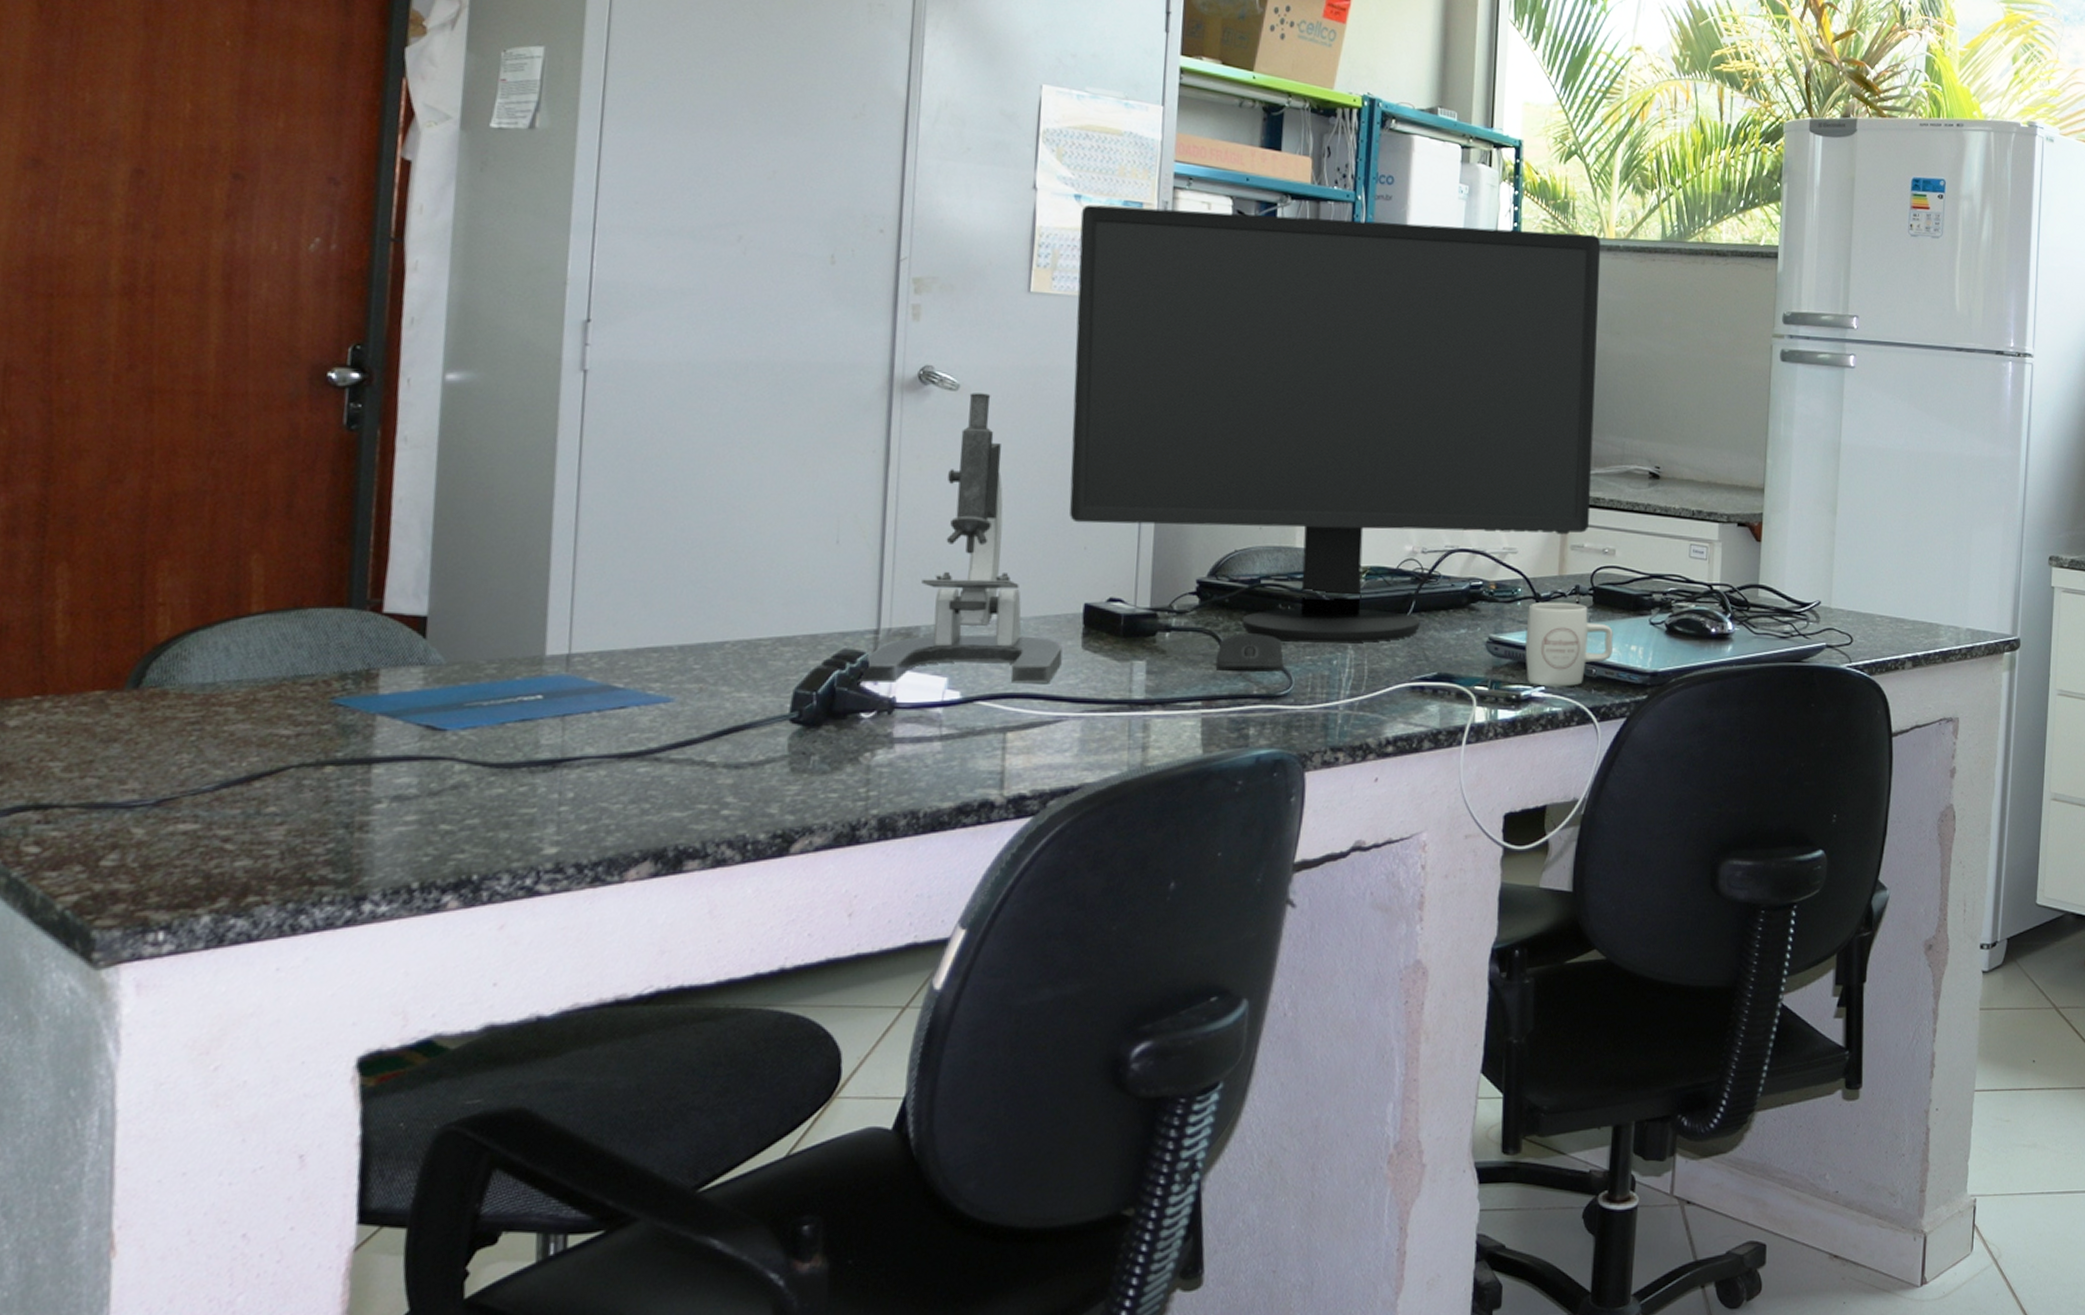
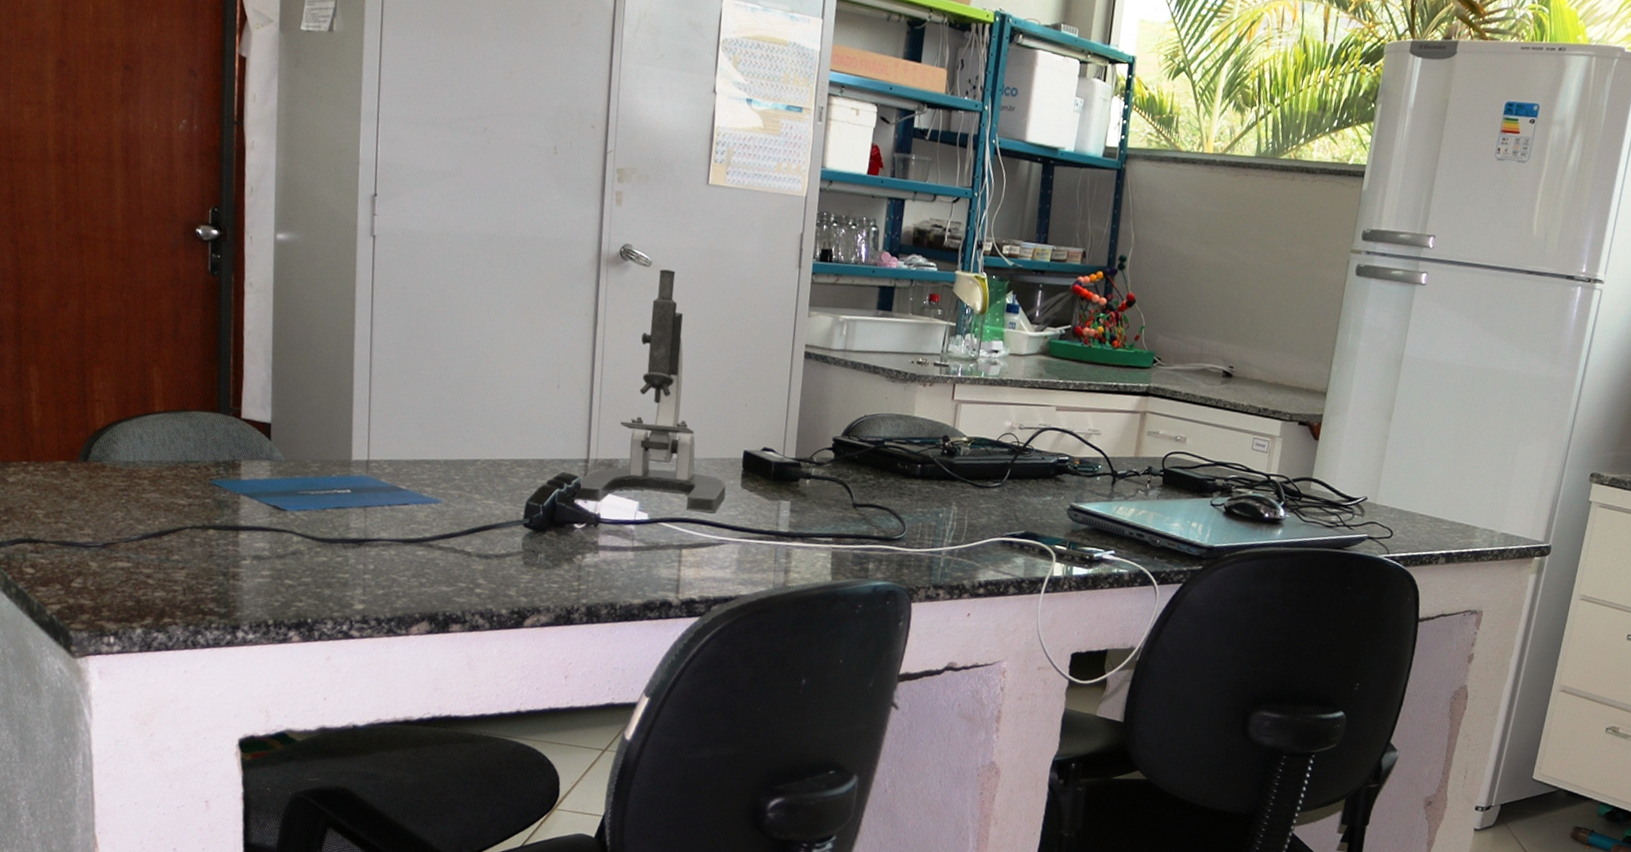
computer monitor: present [1069,204,1601,643] -> none [735,108,1200,501]
computer mouse: present [1215,633,1284,673] -> none [844,485,900,520]
mug: present [1525,601,1613,687] -> none [1100,478,1178,553]

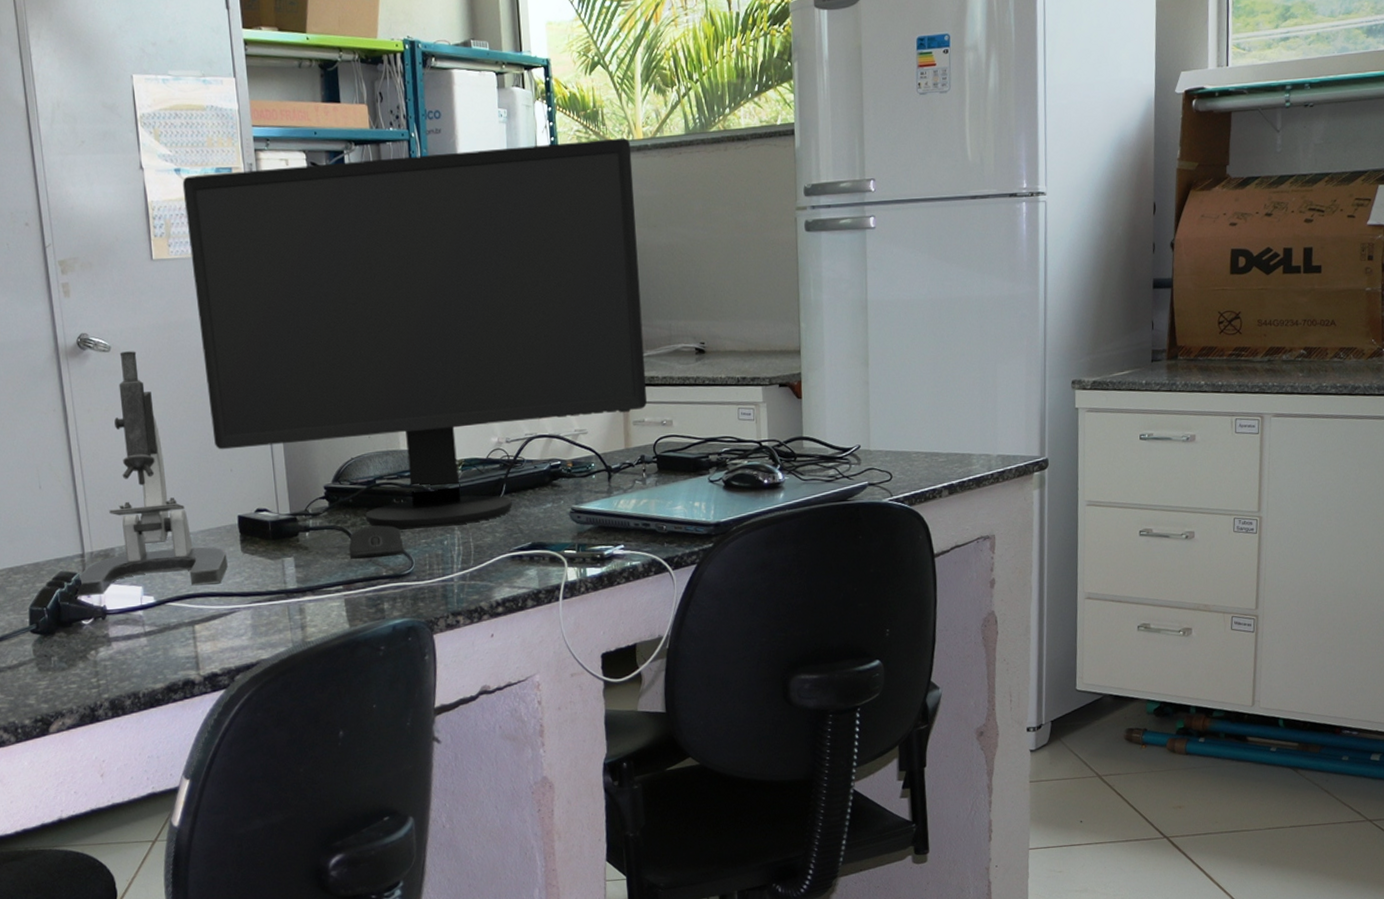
computer monitor: none [735,108,1200,501] -> present [182,137,648,529]
computer mouse: none [844,485,900,520] -> present [348,525,404,560]

